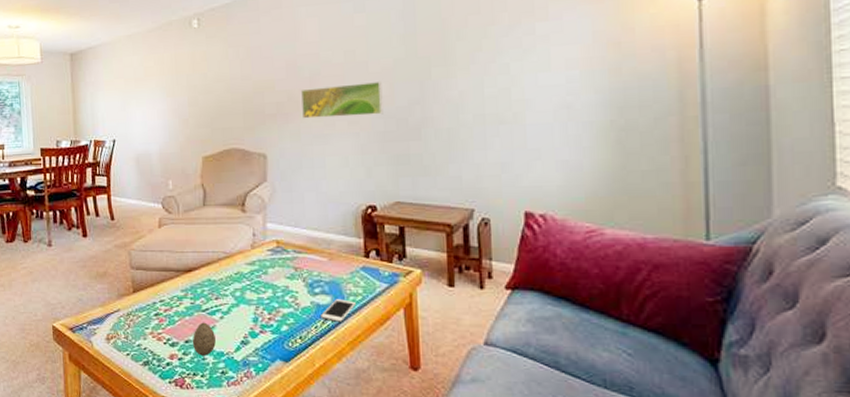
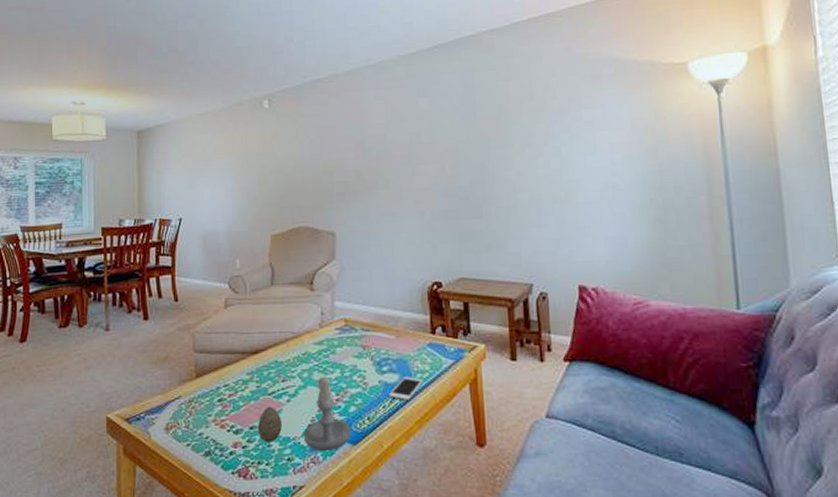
candle: none [236,294,283,367] -> present [303,375,351,452]
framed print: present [301,82,383,119] -> none [369,162,447,198]

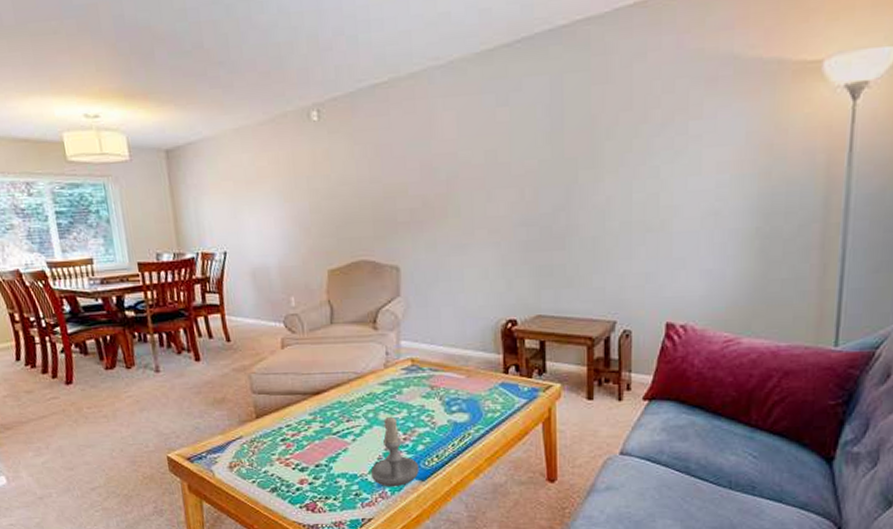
decorative egg: present [257,406,282,442] -> none [322,445,348,479]
cell phone: present [389,377,423,401] -> none [458,416,494,439]

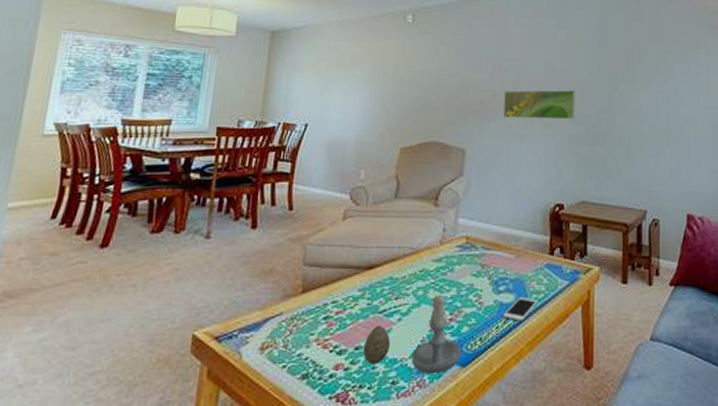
decorative egg: none [322,445,348,479] -> present [362,325,390,364]
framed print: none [437,186,526,227] -> present [503,90,576,120]
cell phone: none [458,416,494,439] -> present [503,297,537,321]

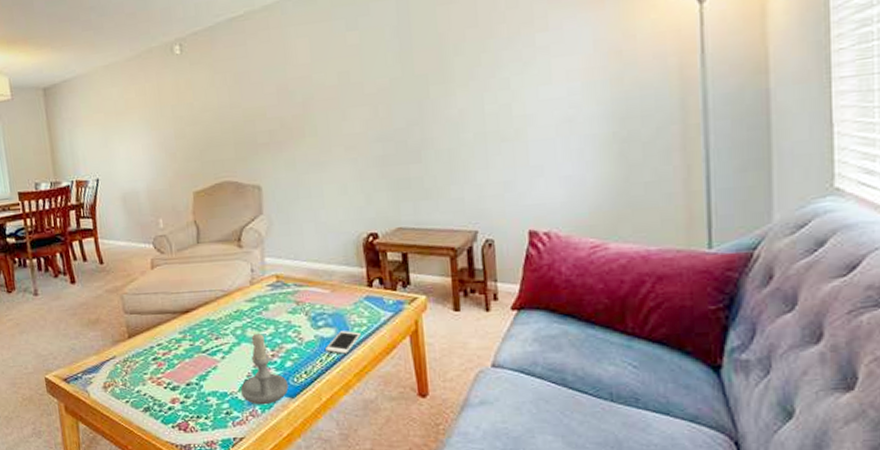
decorative egg: present [362,325,390,364] -> none [193,363,219,398]
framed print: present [503,90,576,120] -> none [294,103,381,147]

